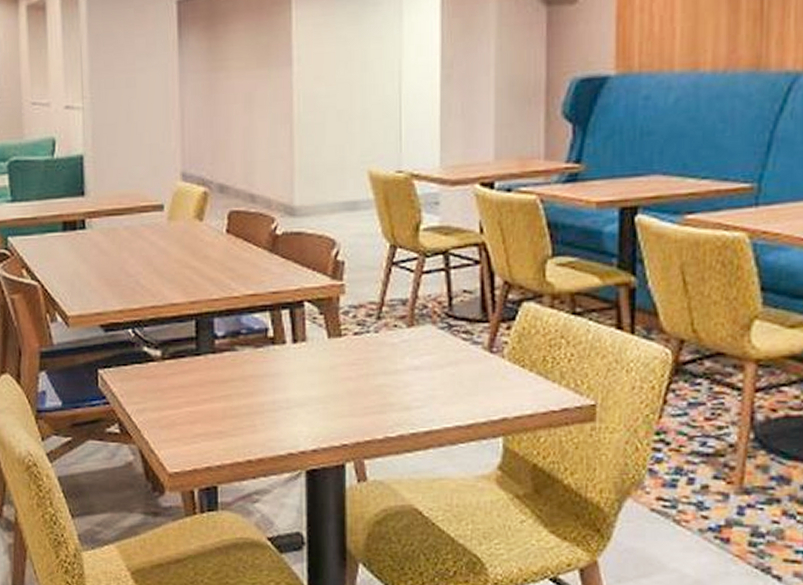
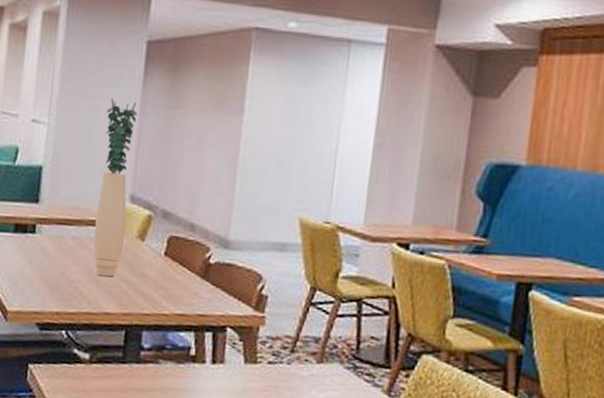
vase: none [143,70,181,264] -> present [94,98,137,277]

